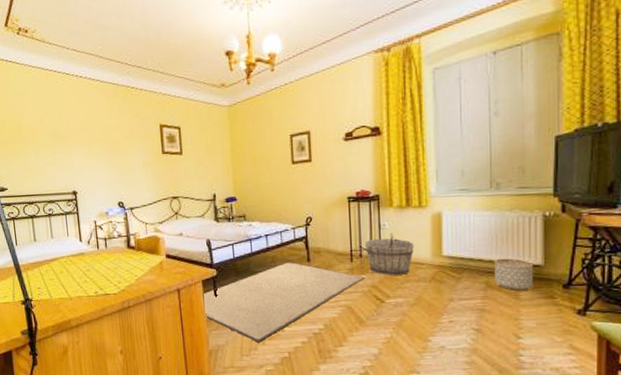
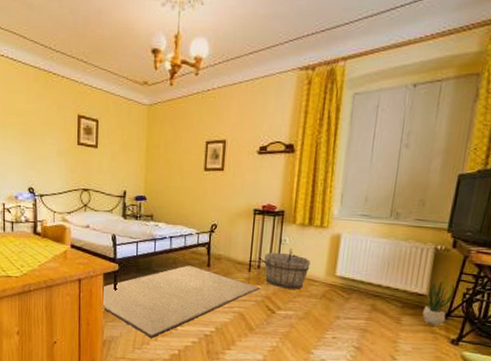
planter: present [495,258,534,292] -> none [380,284,419,318]
potted plant: none [540,249,572,298] -> present [423,281,455,326]

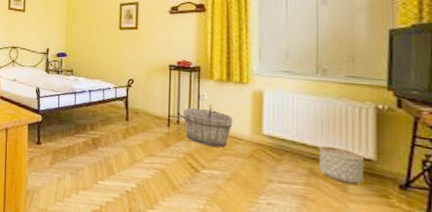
rug: present [102,265,261,338] -> none [26,118,182,191]
planter: none [380,284,419,318] -> present [320,145,365,186]
potted plant: present [423,281,455,326] -> none [372,144,410,199]

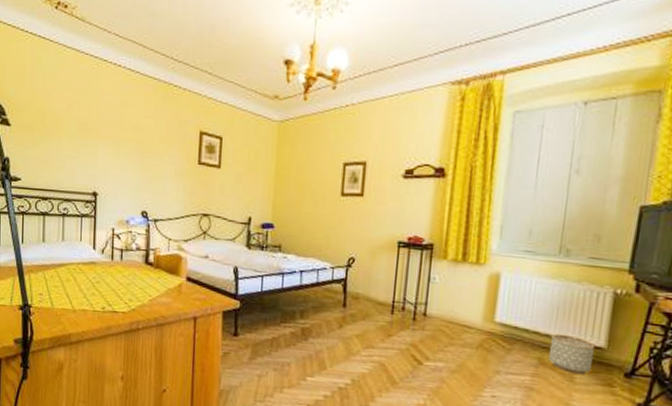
wooden bucket: present [182,103,233,147] -> none [409,287,465,337]

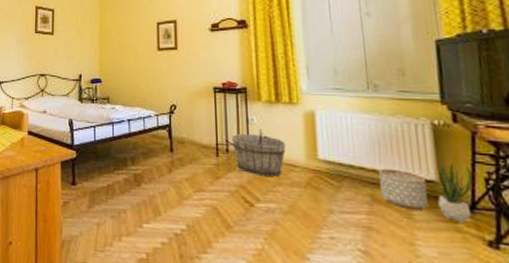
wooden bucket: none [409,287,465,337] -> present [231,128,286,177]
potted plant: none [601,331,640,387] -> present [434,163,473,223]

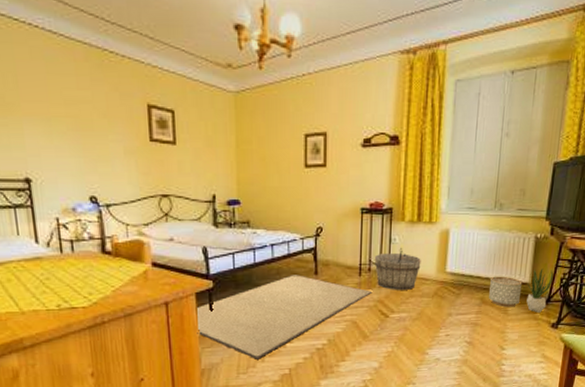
rug: none [60,150,233,238] -> present [197,275,373,360]

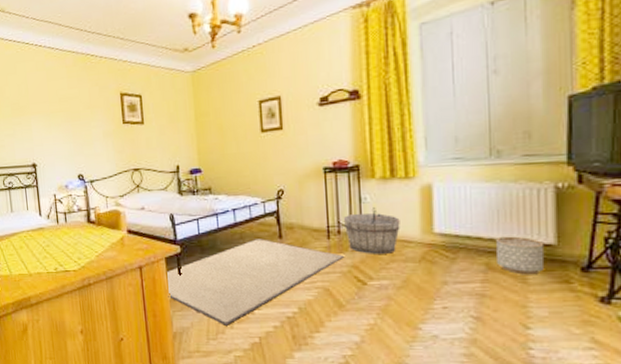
potted plant: present [526,269,554,313] -> none [552,226,592,282]

